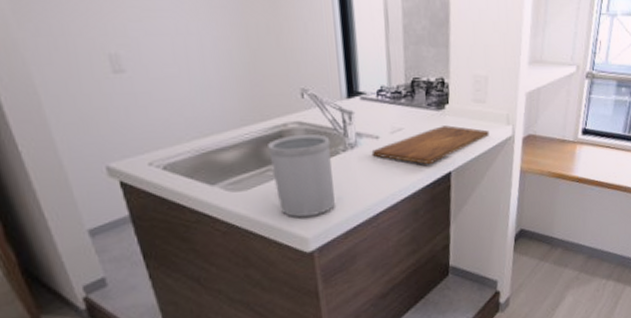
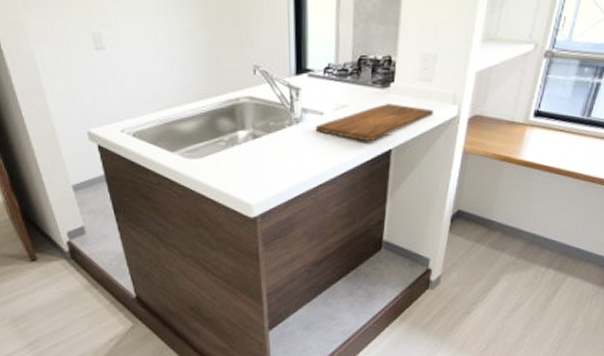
utensil holder: present [268,134,335,217] -> none [221,109,279,185]

